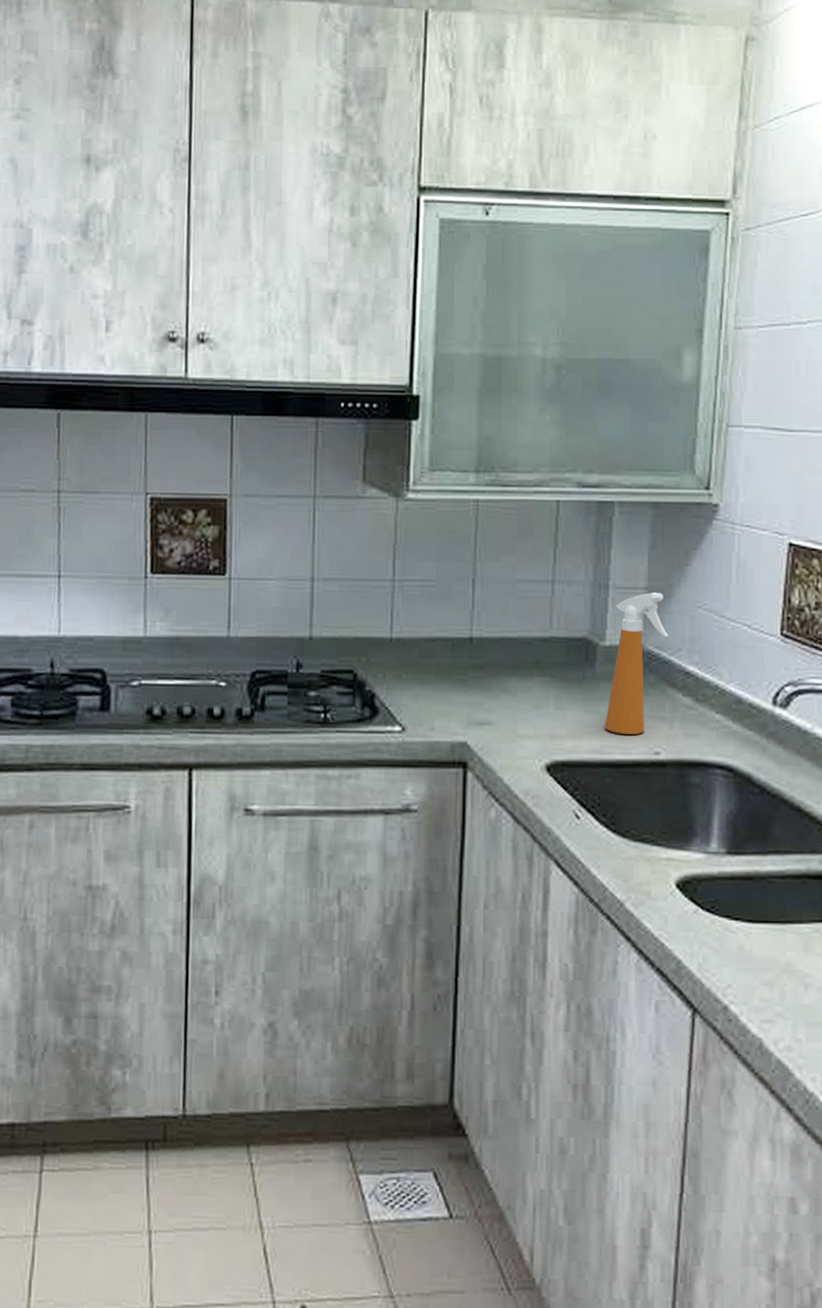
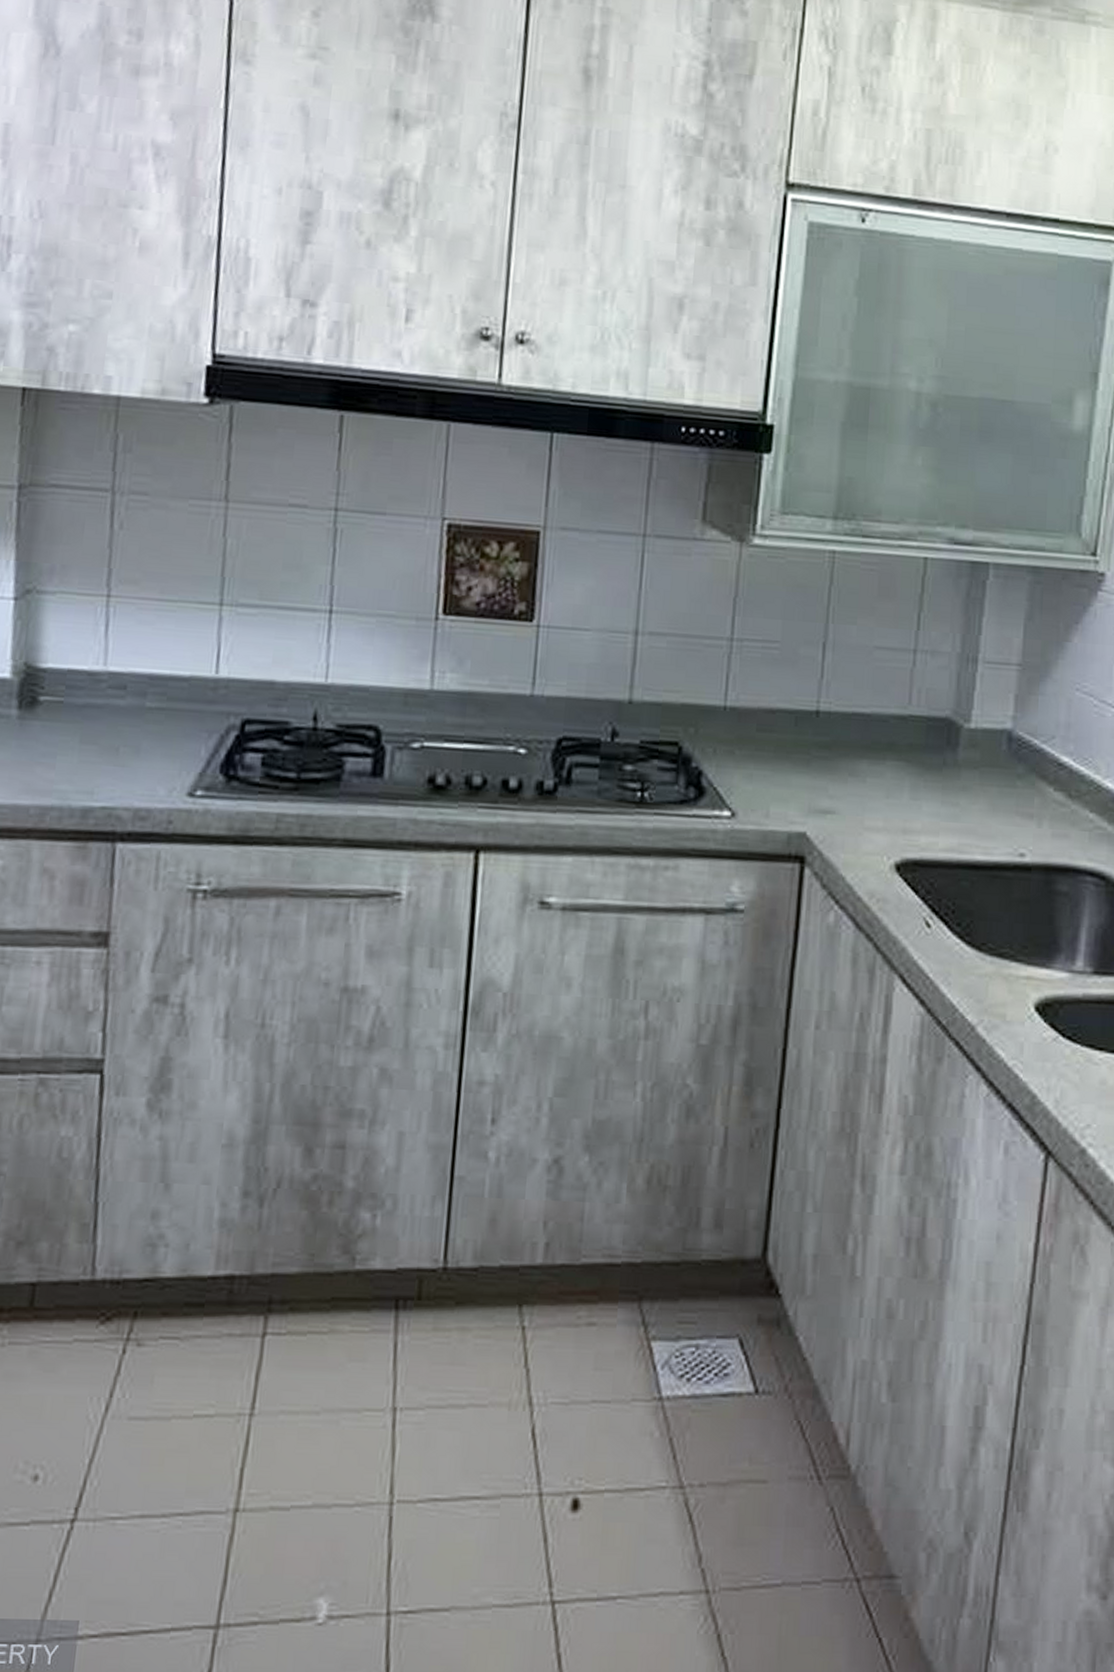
spray bottle: present [605,592,668,735] -> none [965,669,1042,833]

